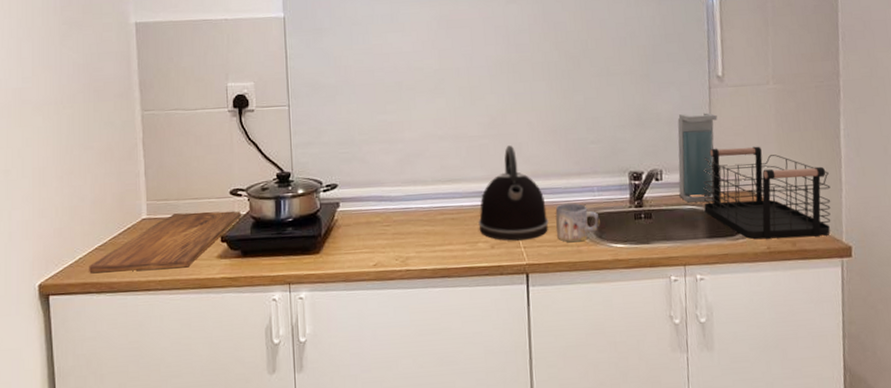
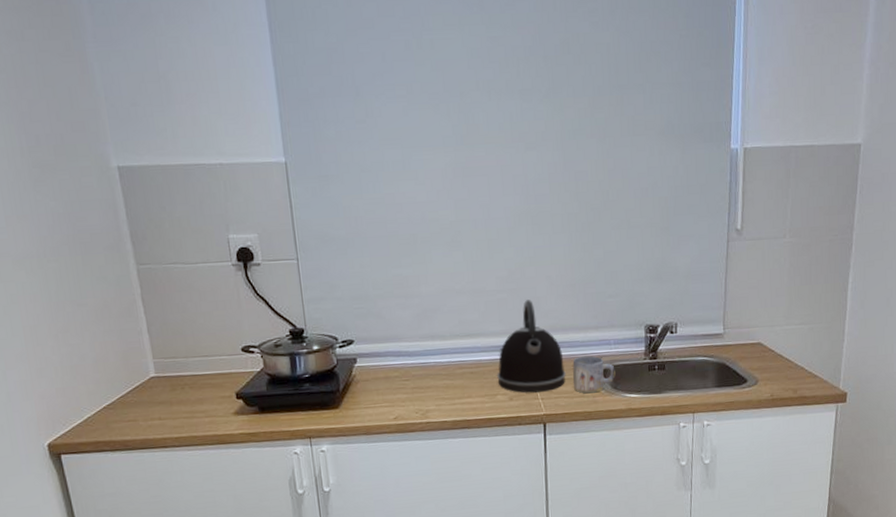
cutting board: present [89,211,241,273] -> none [99,368,255,431]
soap dispenser: present [677,112,718,203] -> none [692,266,733,354]
dish rack: present [702,146,831,239] -> none [715,299,834,388]

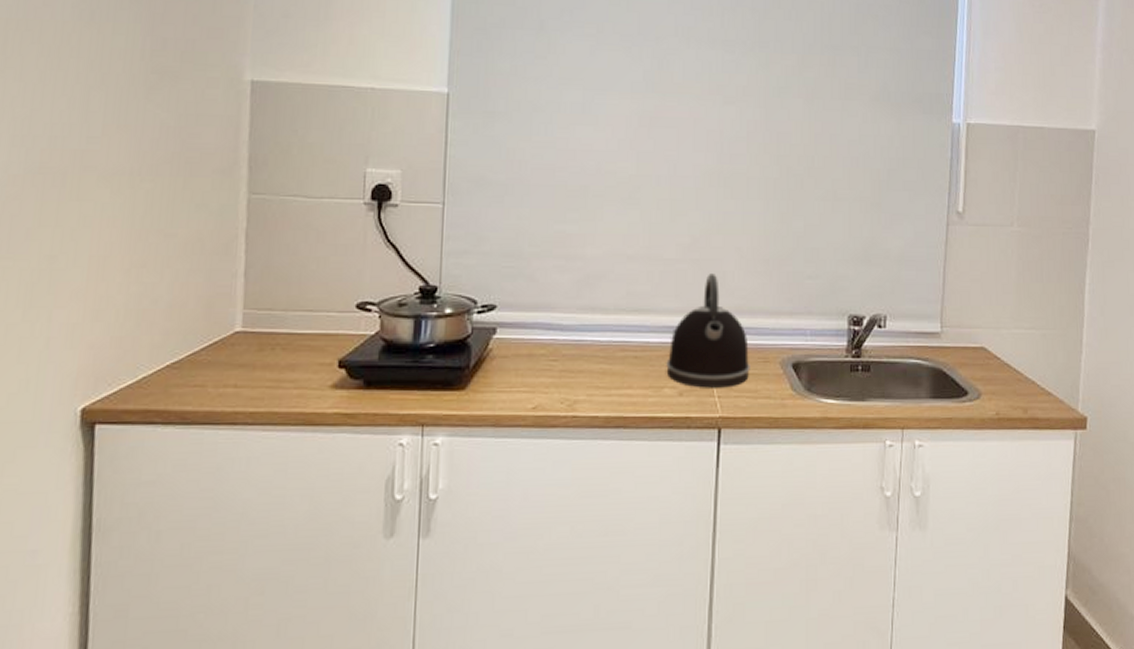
mug: present [572,355,616,394] -> none [758,347,810,394]

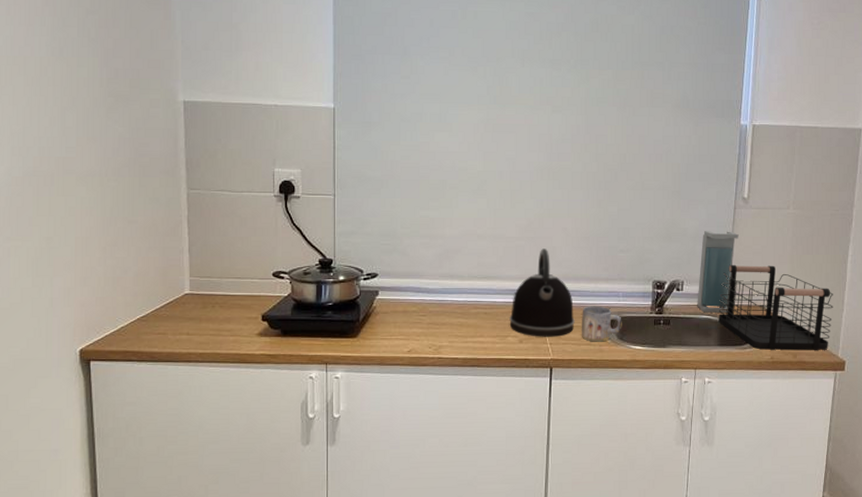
mug: none [758,347,810,394] -> present [581,306,622,342]
soap dispenser: none [903,253,953,356] -> present [697,231,739,313]
dish rack: none [930,294,1070,404] -> present [718,264,833,350]

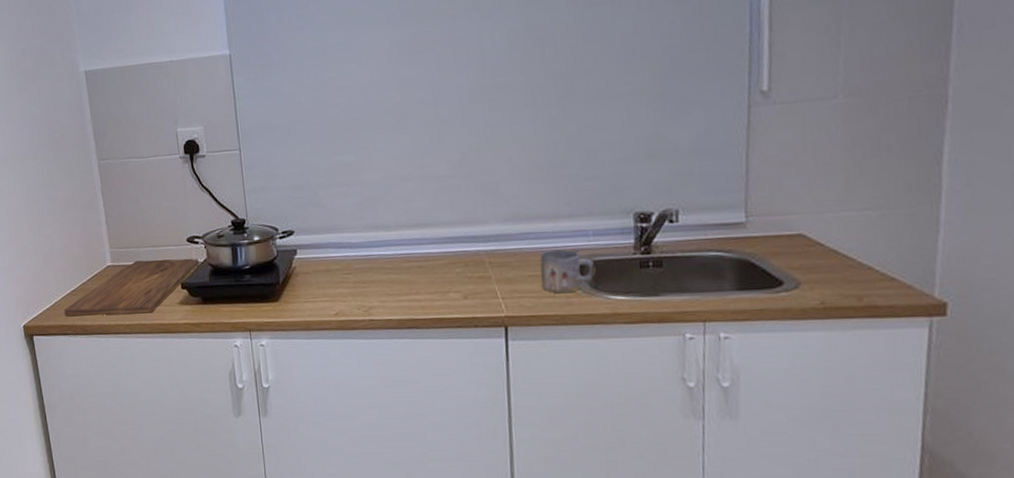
cutting board: none [130,291,282,343] -> present [64,258,199,316]
kettle: present [509,249,575,337] -> none [449,185,532,291]
soap dispenser: present [697,231,739,313] -> none [700,138,758,249]
dish rack: present [718,264,833,350] -> none [733,178,921,293]

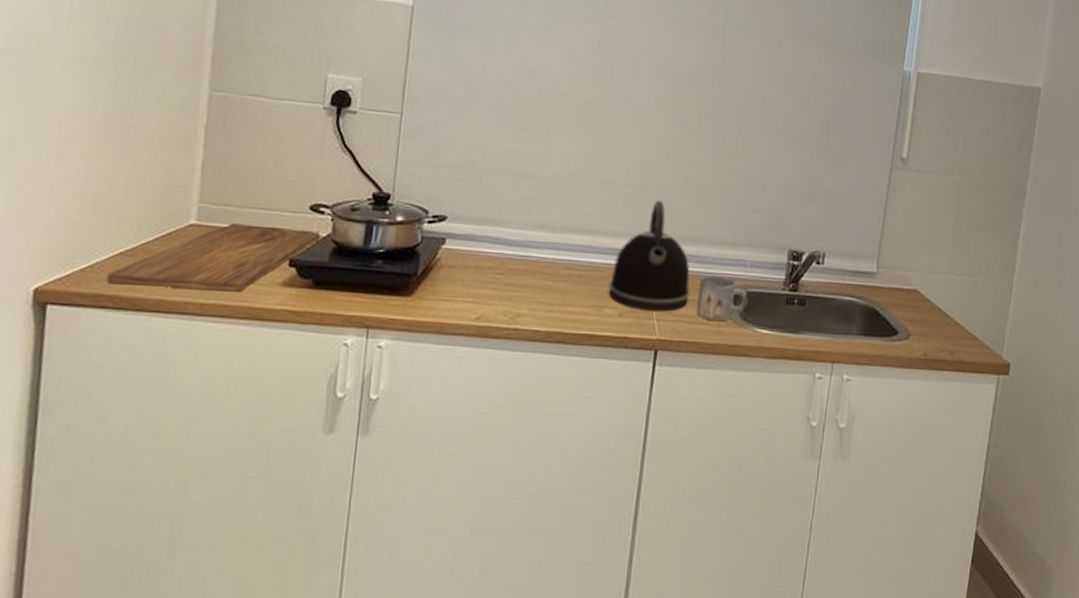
kettle: none [449,185,532,291] -> present [608,200,690,312]

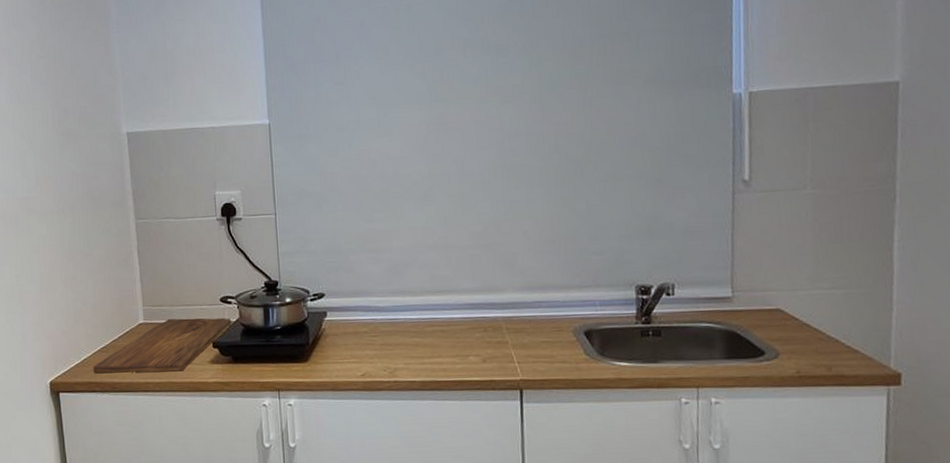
kettle: present [608,200,690,312] -> none [469,256,545,355]
mug: present [696,275,748,322] -> none [552,317,602,359]

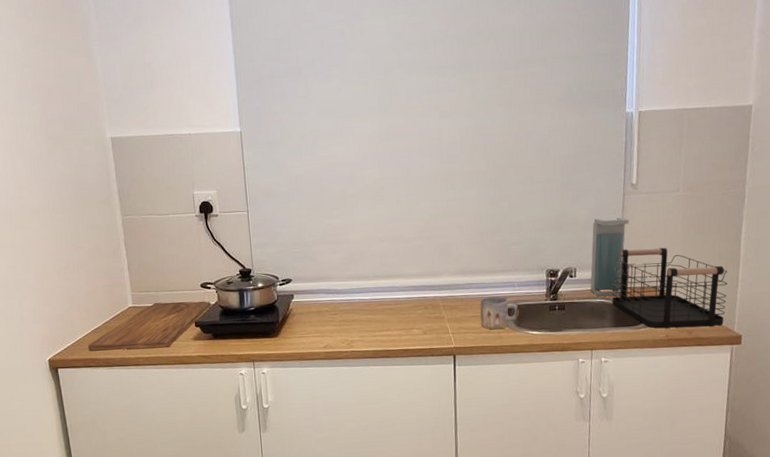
mug: none [552,317,602,359] -> present [480,296,519,330]
soap dispenser: none [693,221,742,320] -> present [590,217,629,297]
dish rack: none [722,259,878,362] -> present [612,247,728,329]

